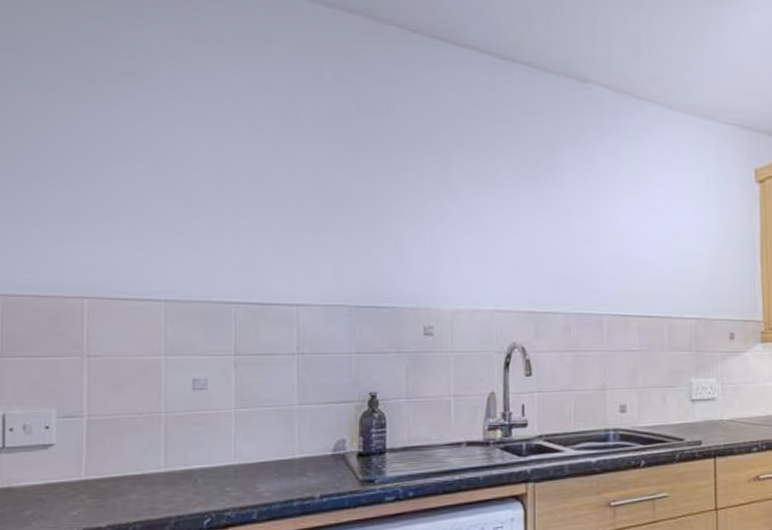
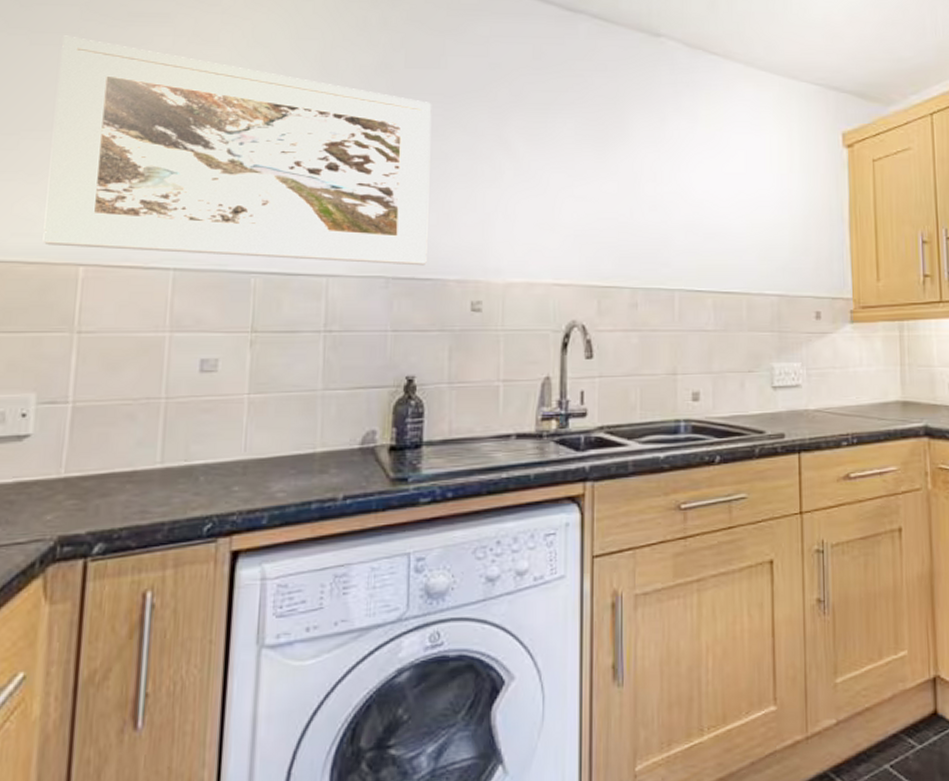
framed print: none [51,92,384,295] -> present [42,35,432,266]

